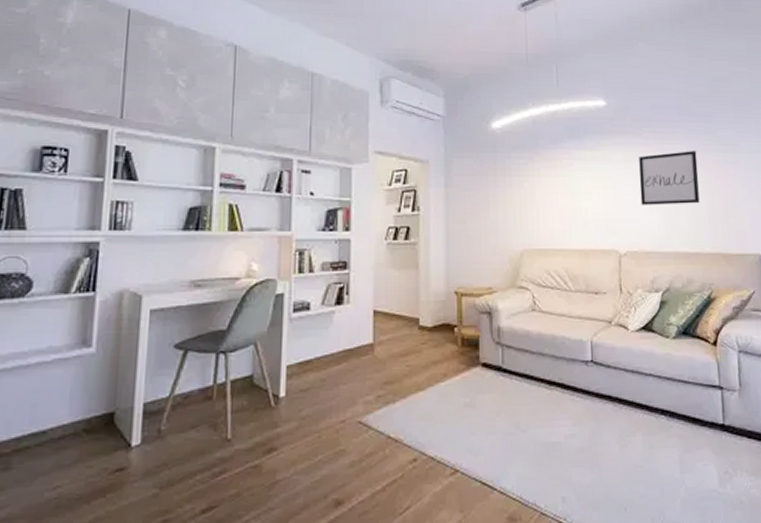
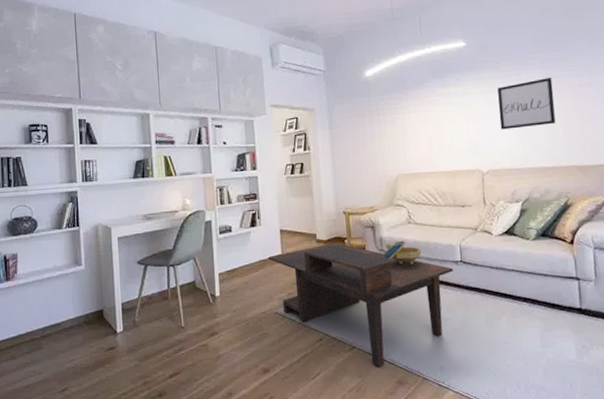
coffee table: none [355,331,582,498] -> present [268,243,453,367]
decorative container: none [500,332,545,364] -> present [383,240,421,265]

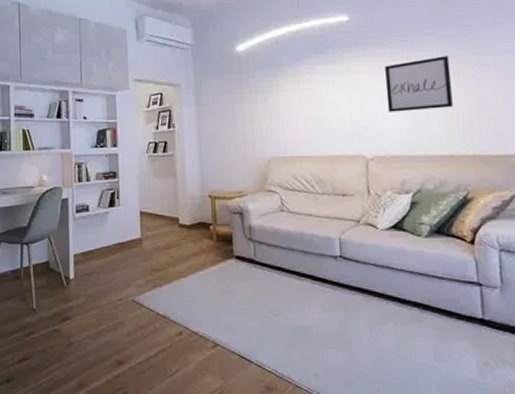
coffee table: present [268,243,453,367] -> none [127,228,331,369]
decorative container: present [383,240,421,265] -> none [251,230,294,258]

